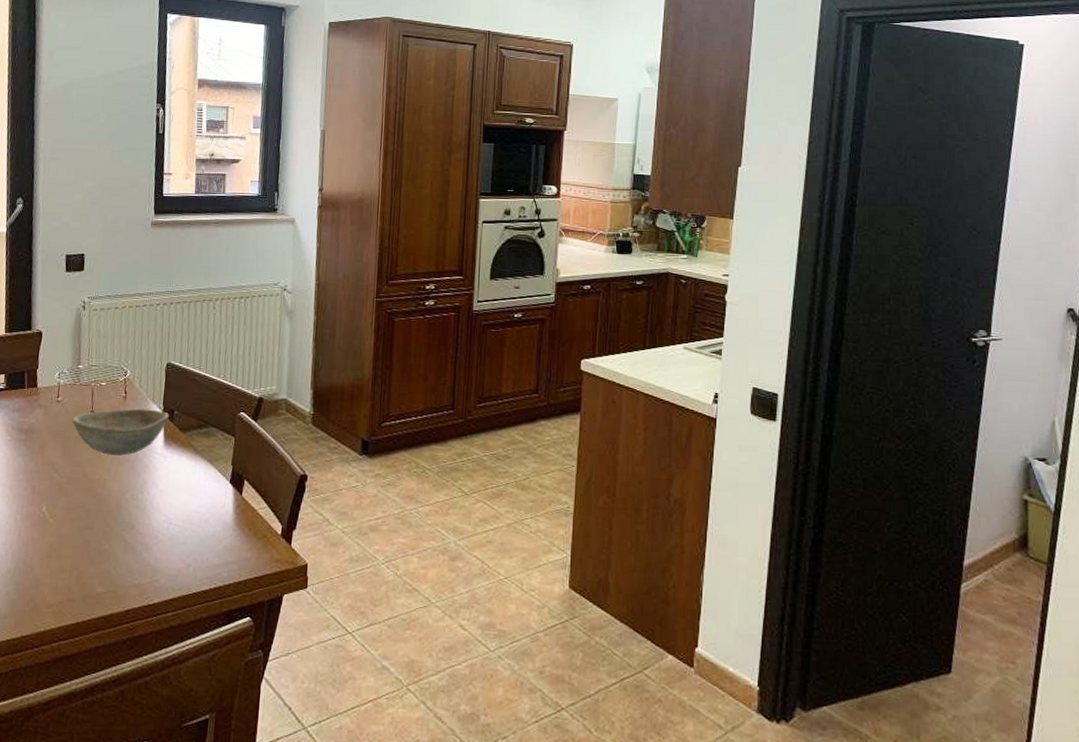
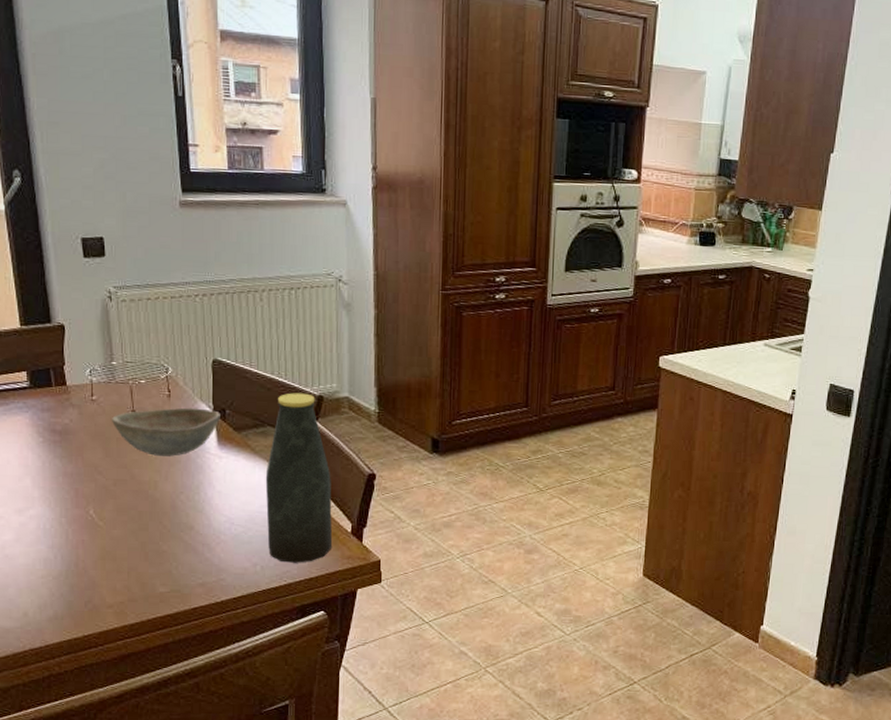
bottle: none [202,394,266,566] -> present [265,393,333,563]

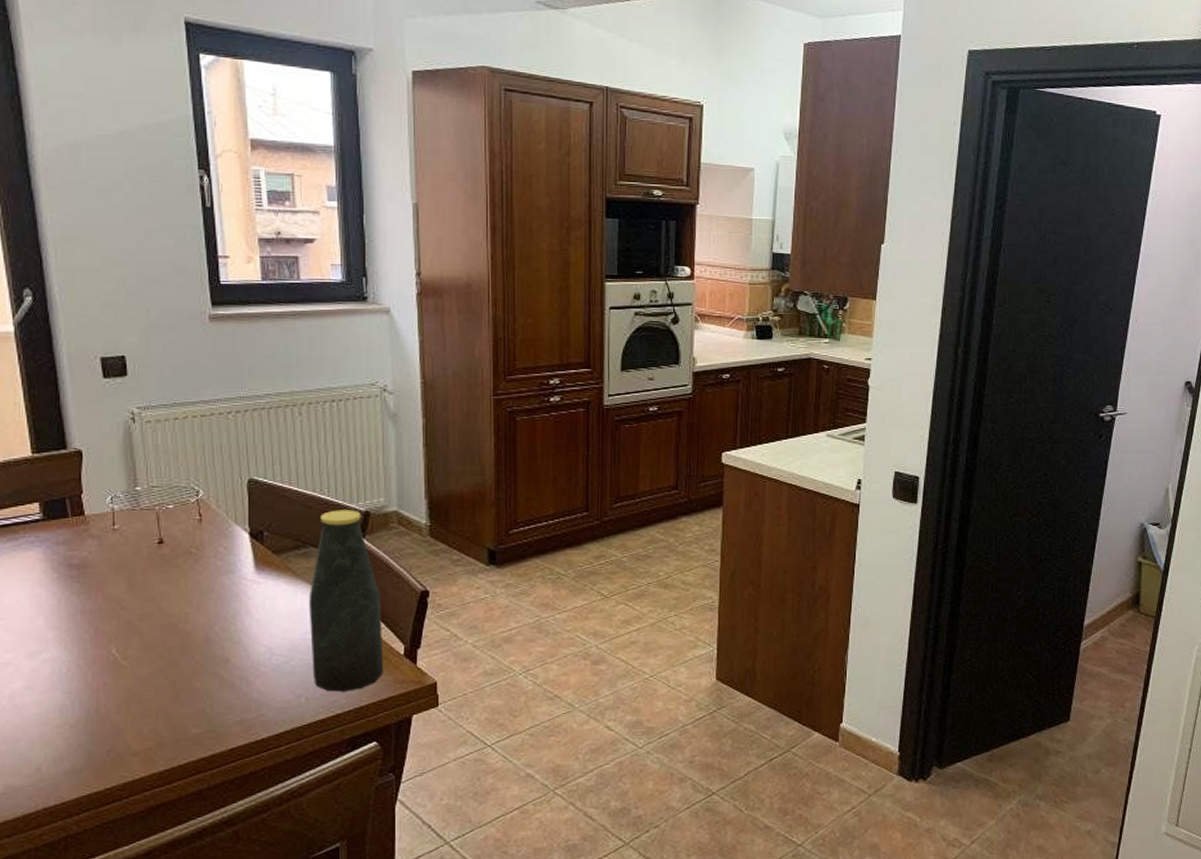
bowl: present [111,407,220,457] -> none [135,532,258,586]

